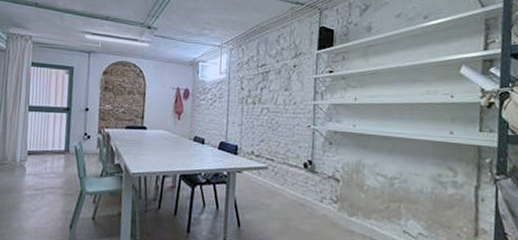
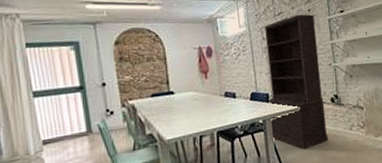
bookcase: none [234,68,300,213] -> present [263,14,329,150]

